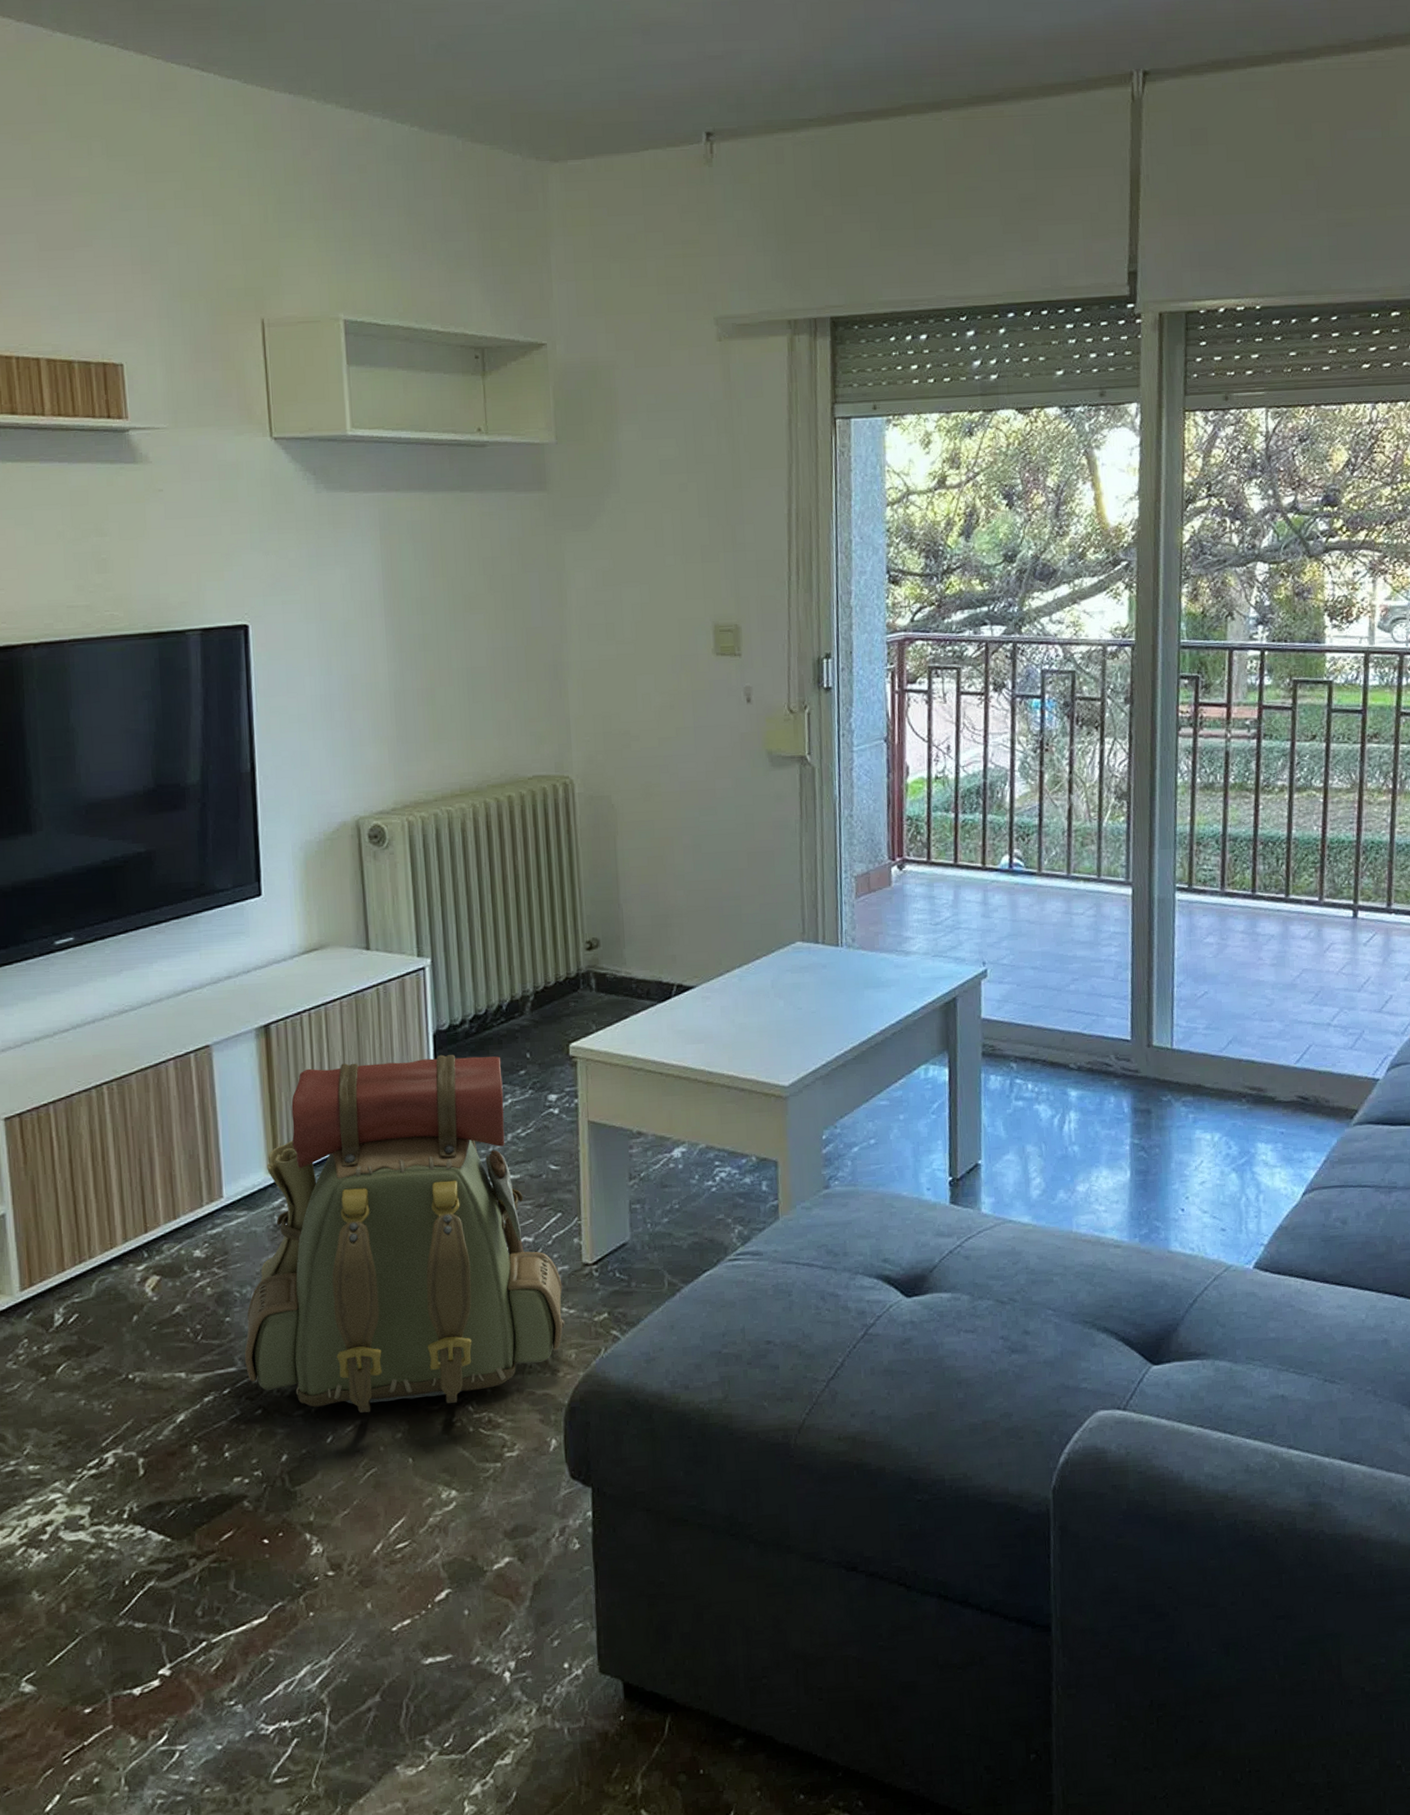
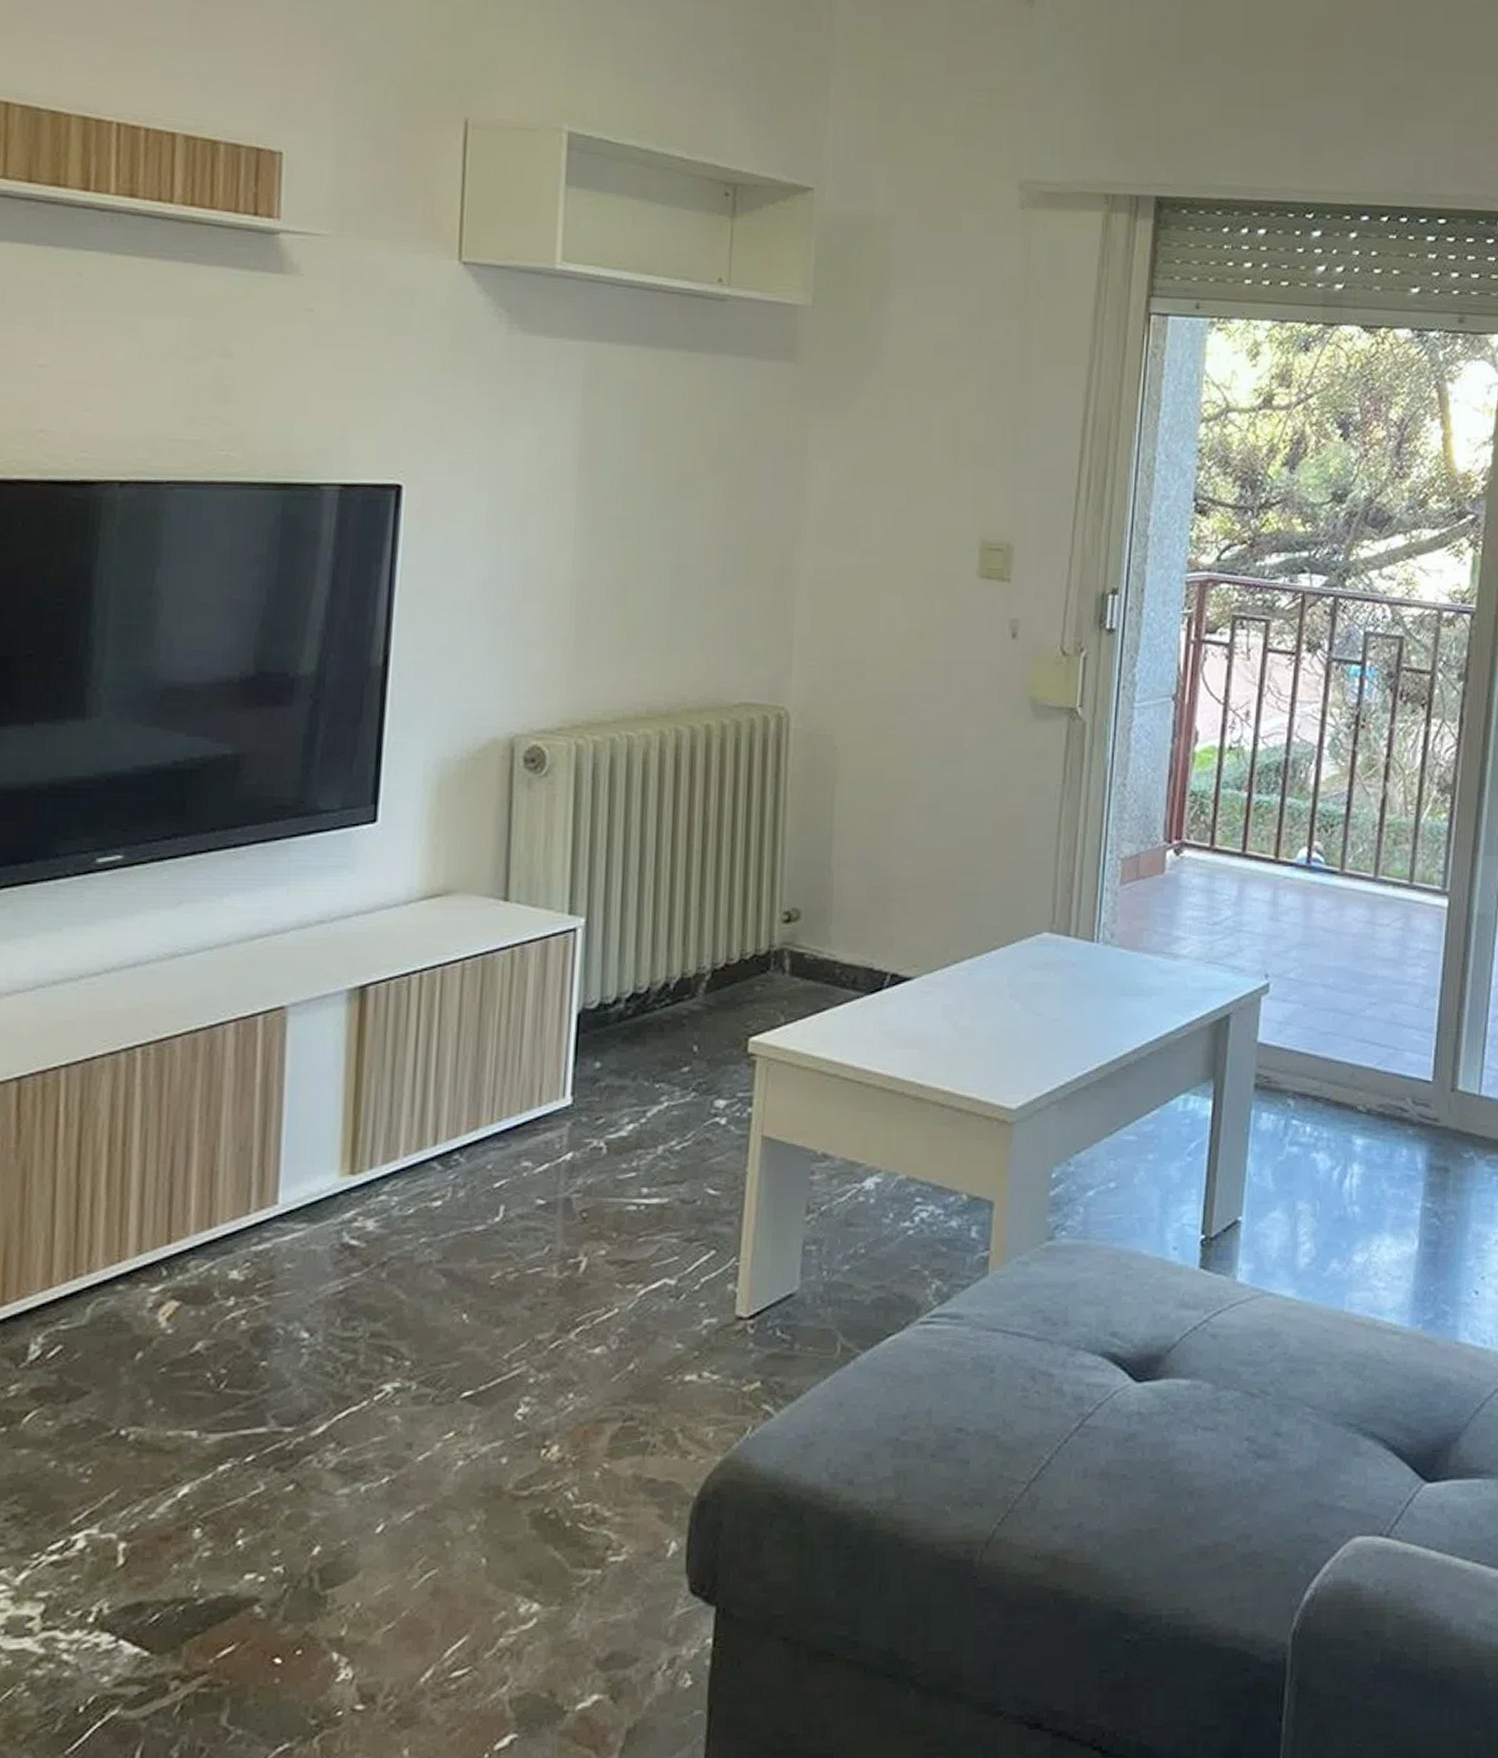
backpack: present [244,1054,565,1413] -> none [279,1039,707,1496]

